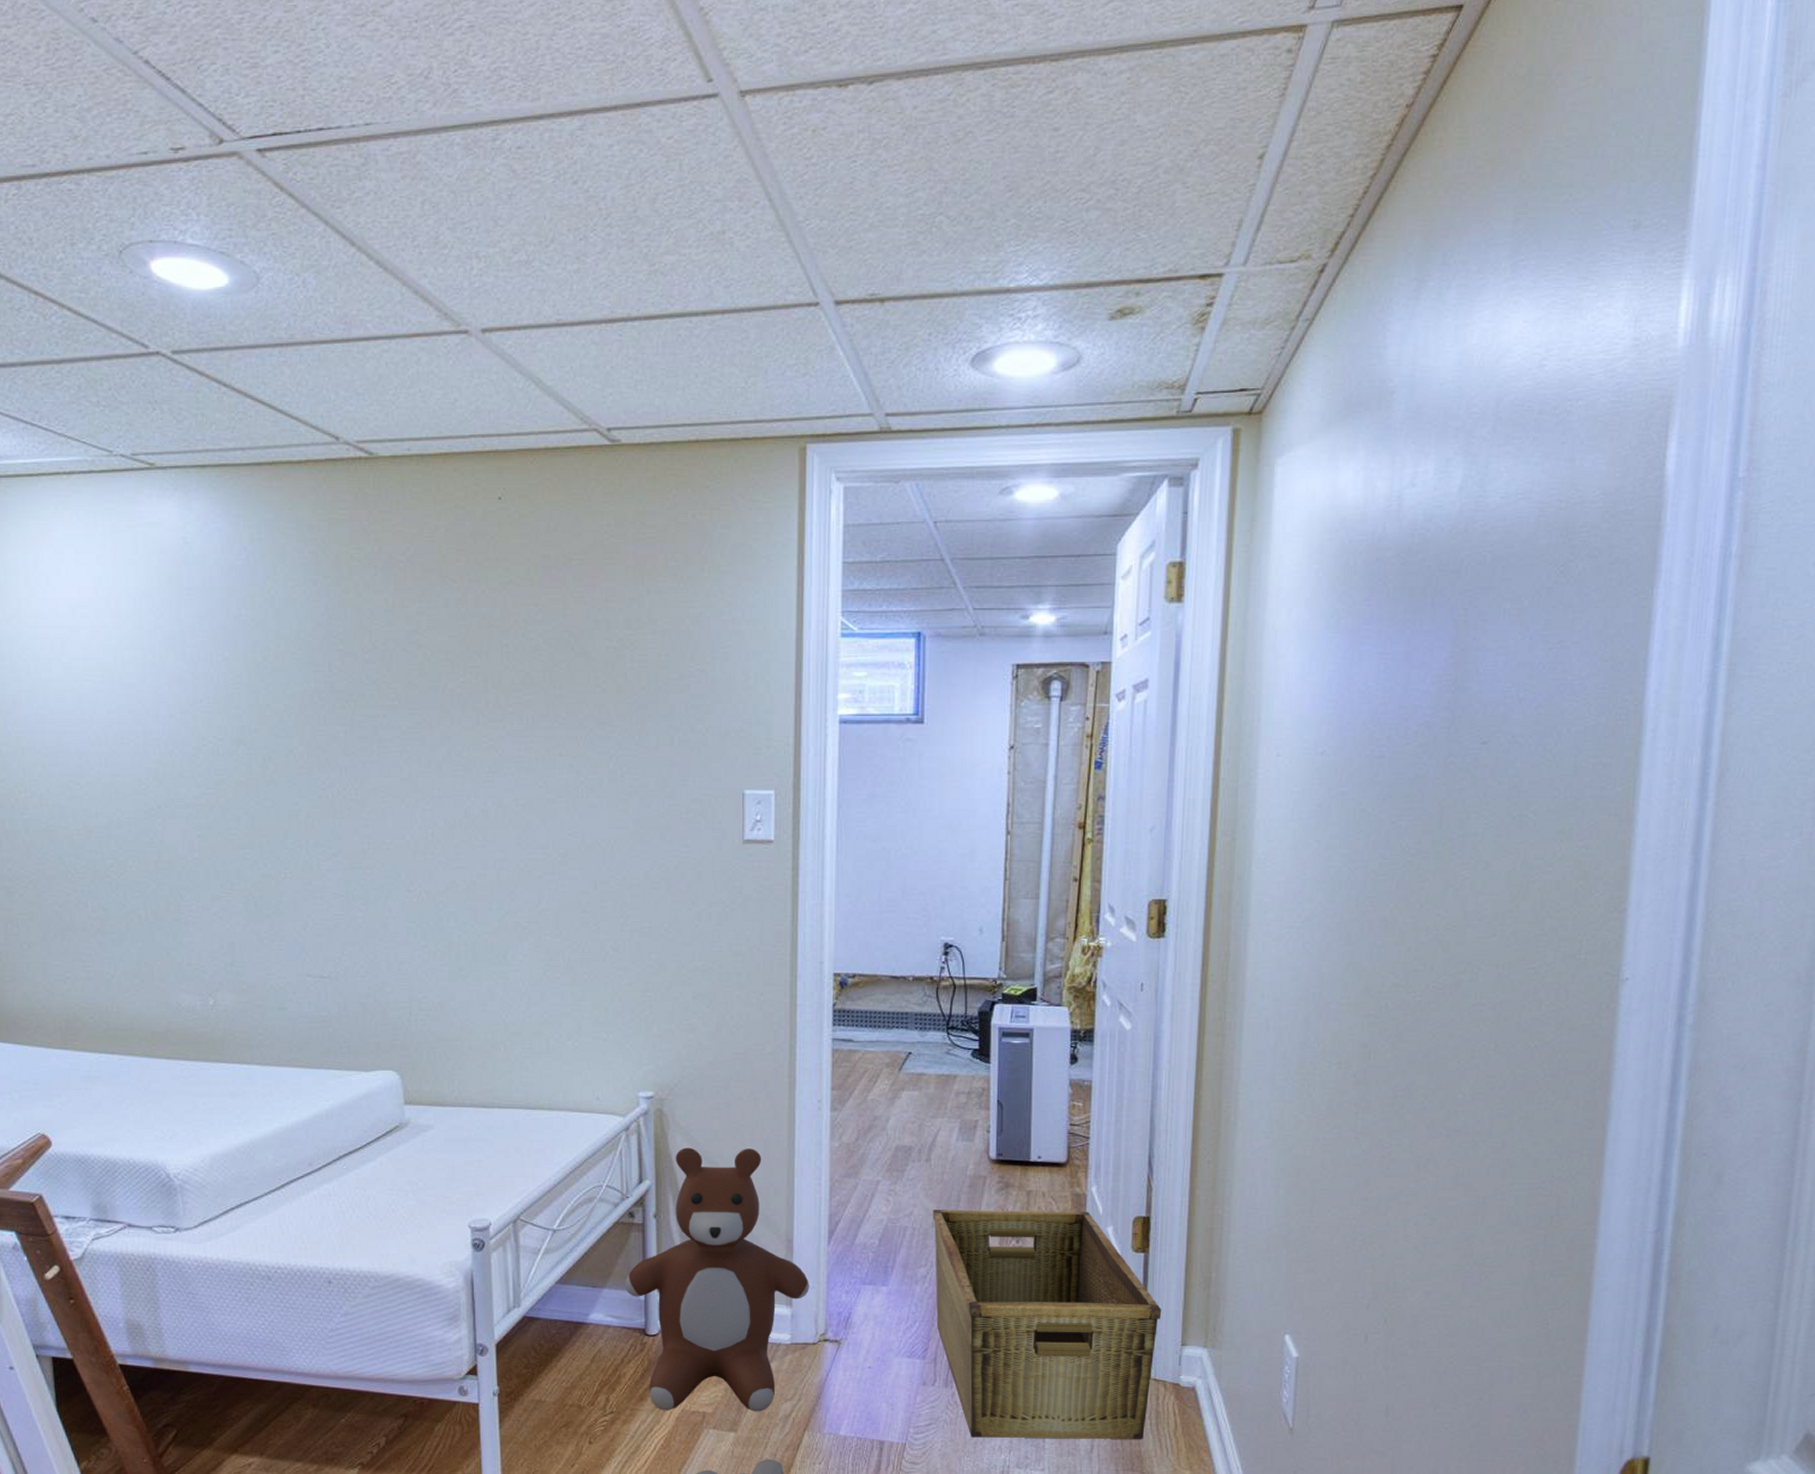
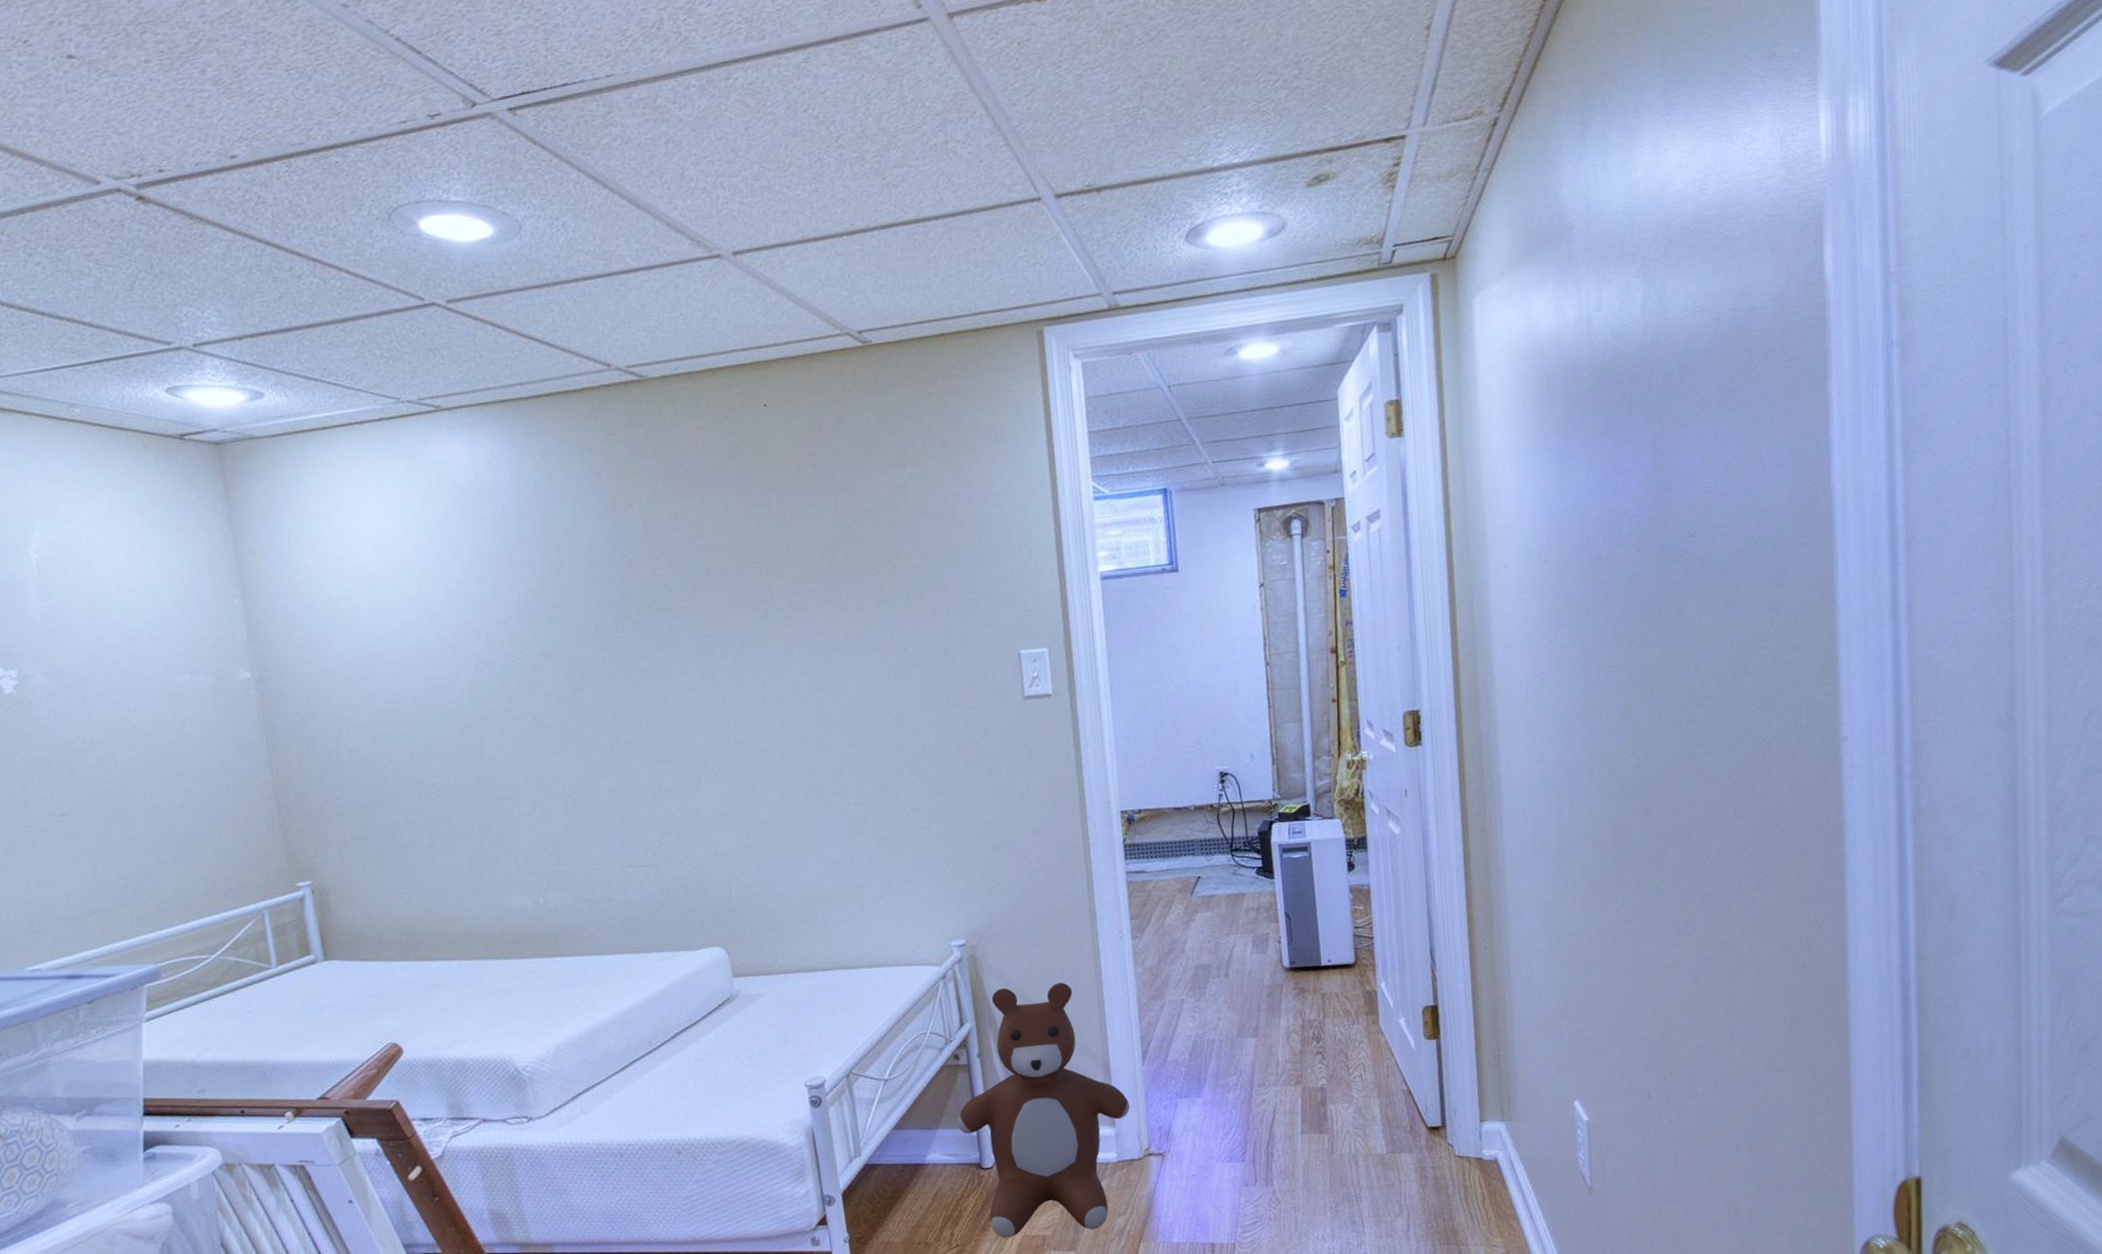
hamper: present [933,1210,1162,1439] -> none [1237,1006,1459,1230]

